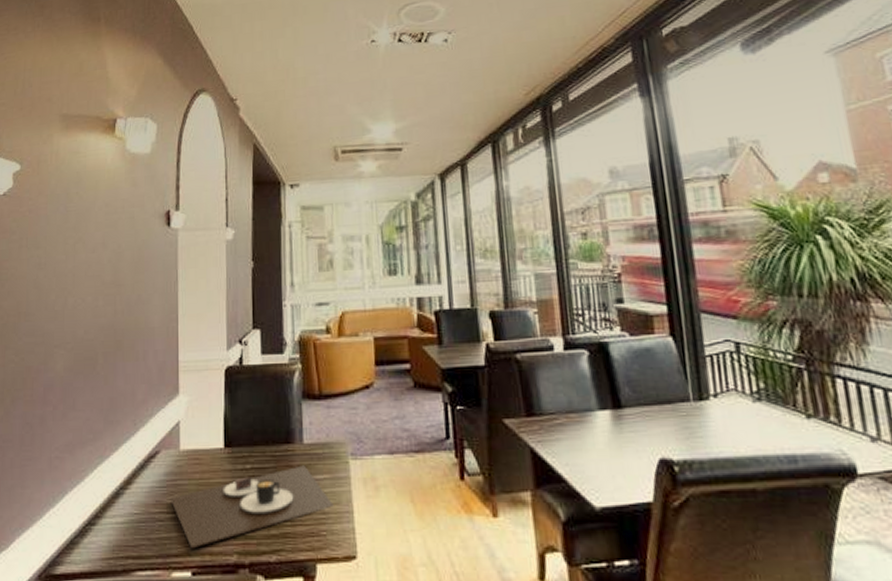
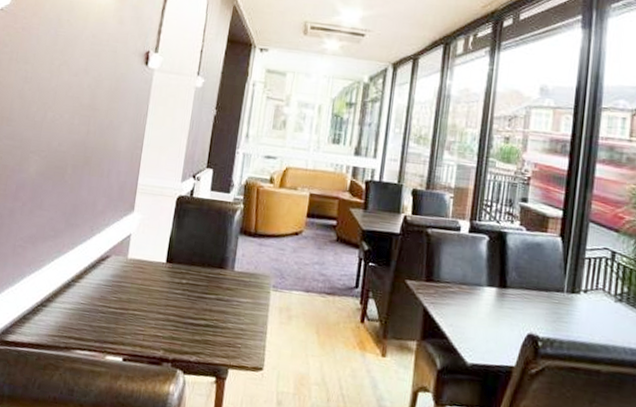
place setting: present [170,465,334,549] -> none [113,288,251,340]

